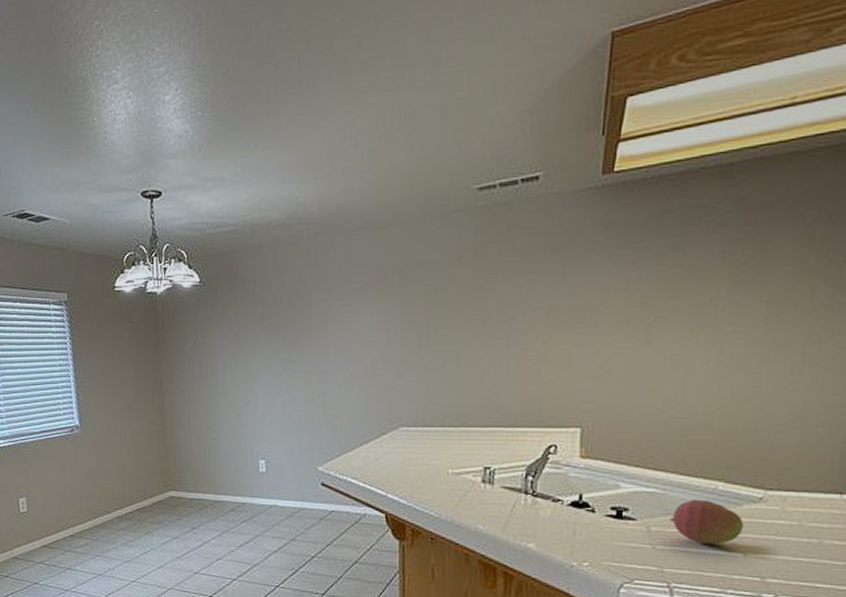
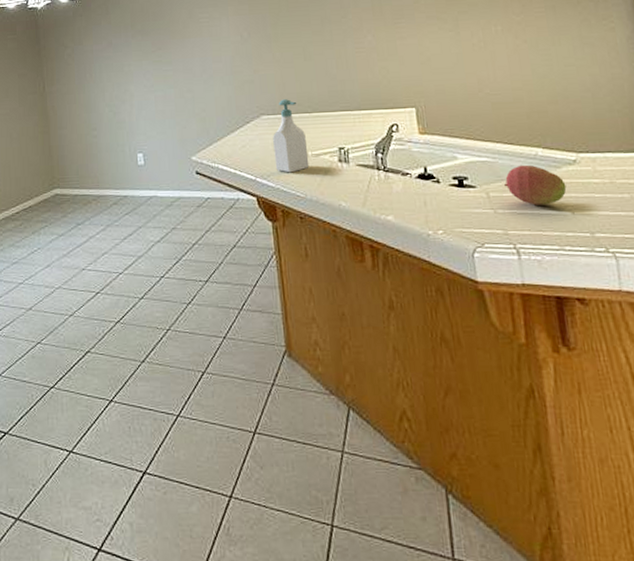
soap bottle: none [409,410,449,491] -> present [273,99,310,173]

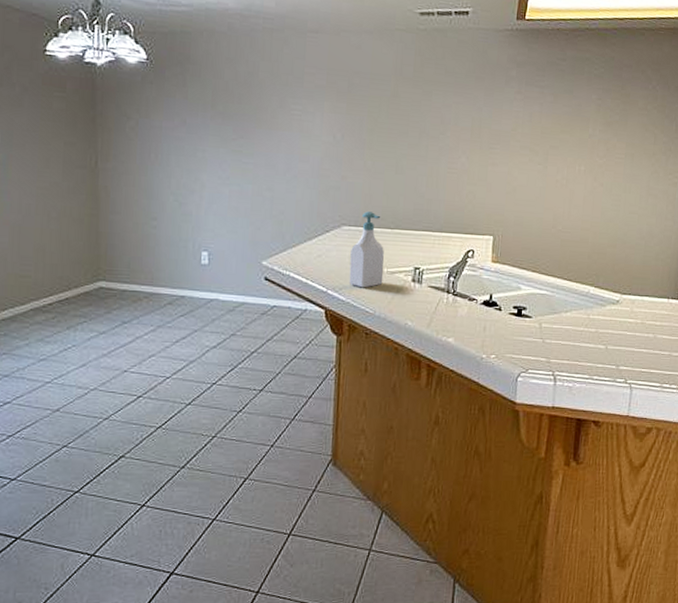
fruit: present [504,164,567,206] -> none [556,300,606,339]

